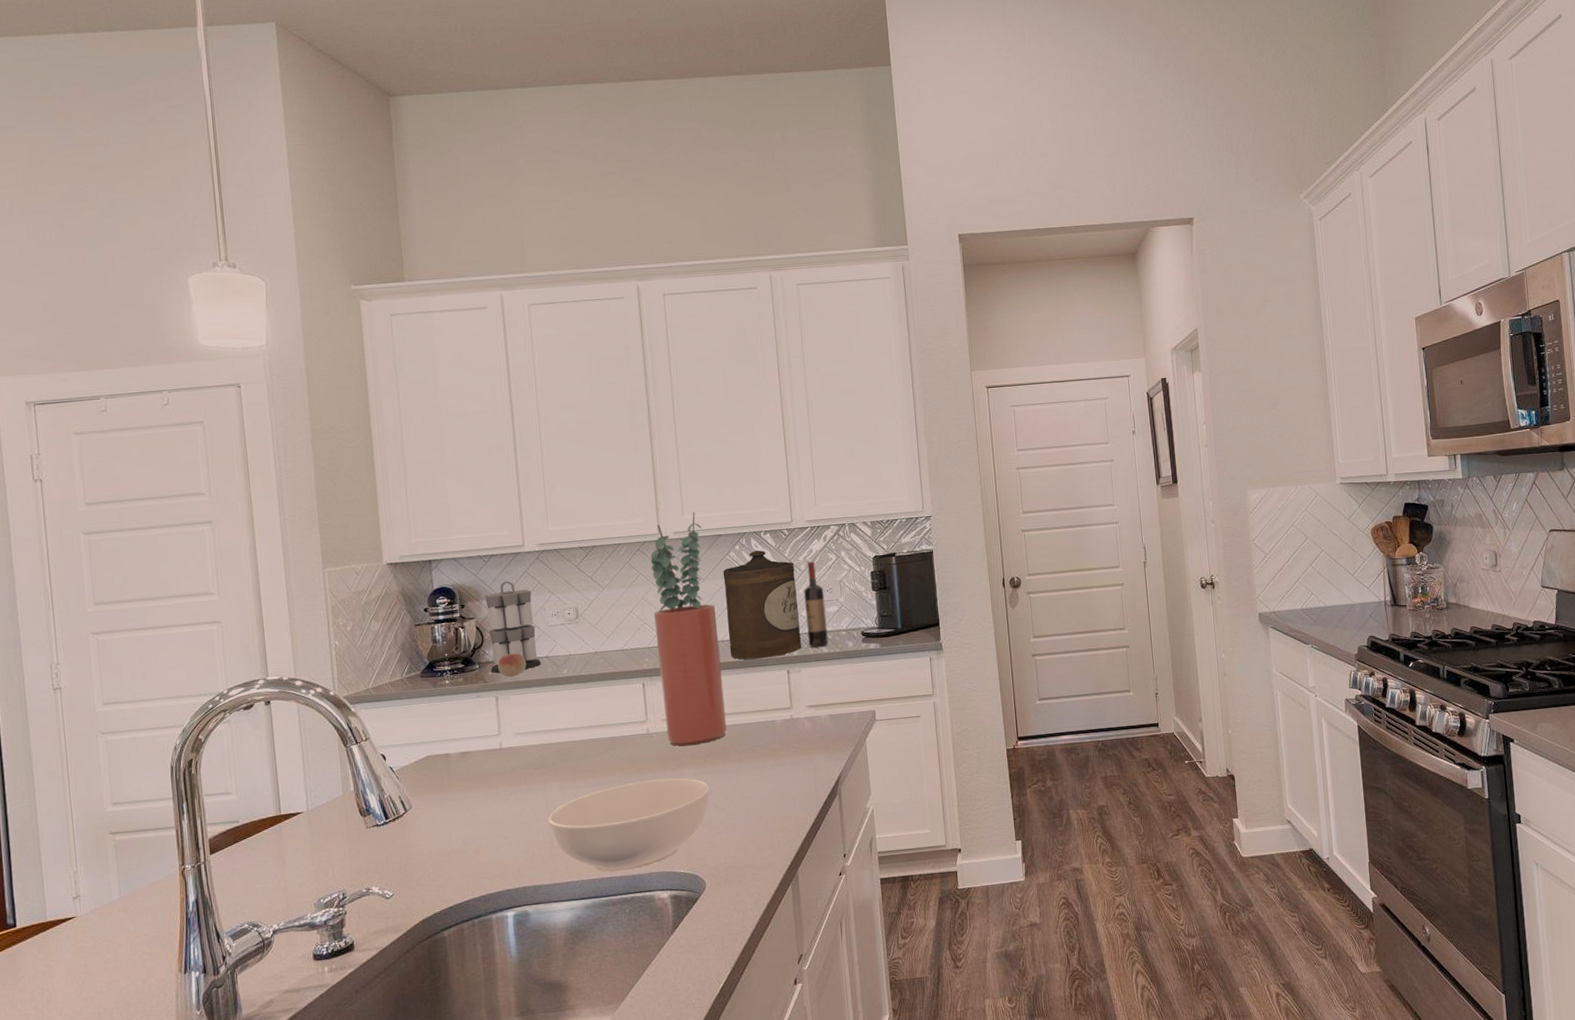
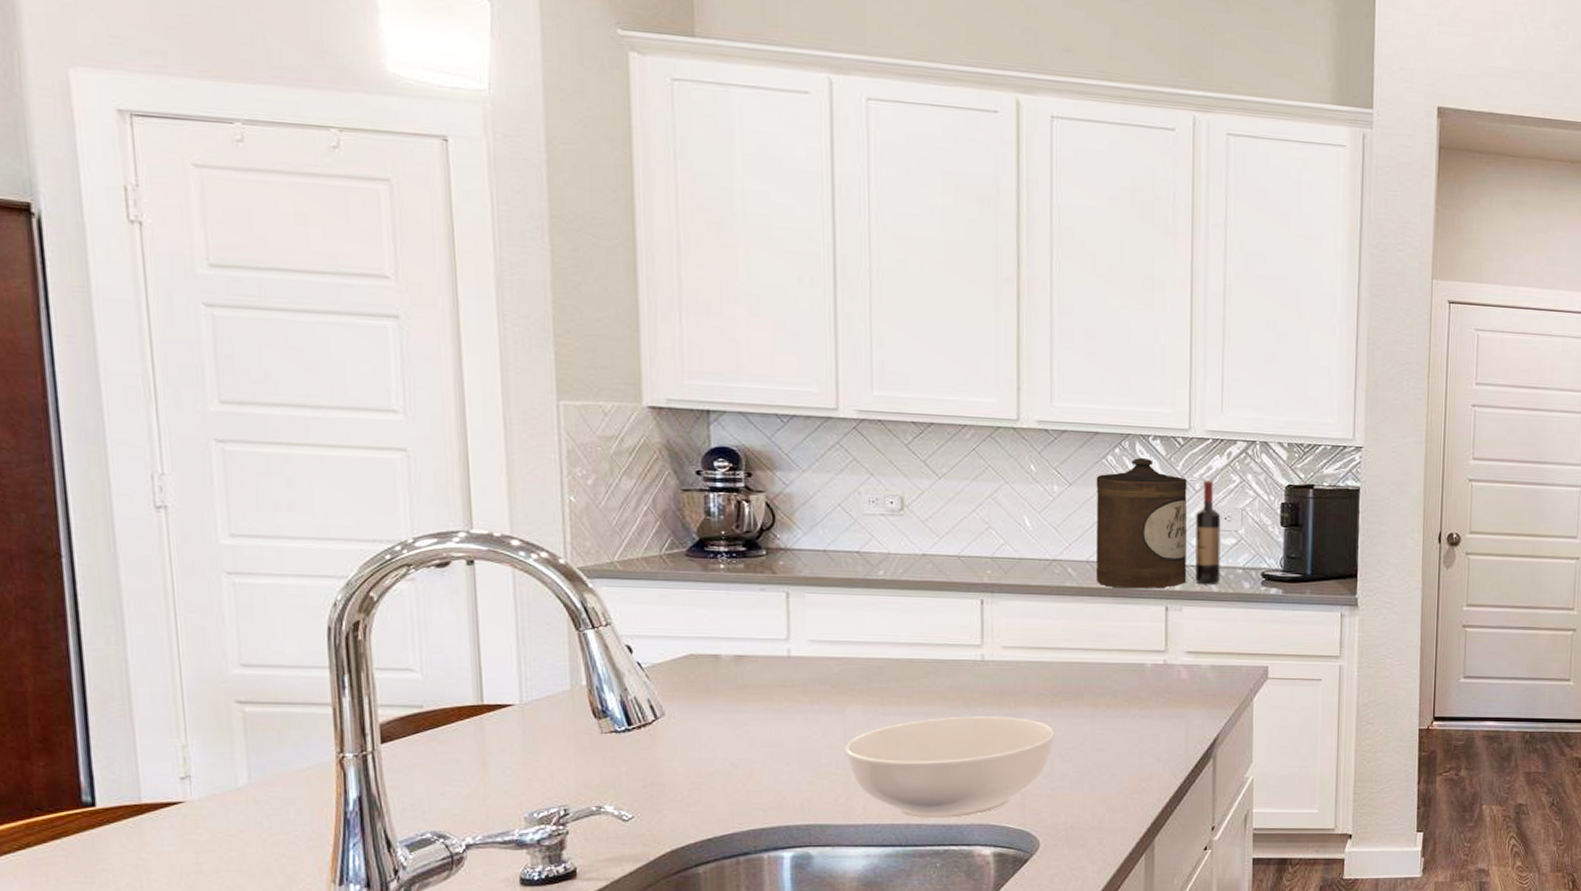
spice rack: present [485,581,542,673] -> none [780,451,851,564]
fruit: present [497,653,526,678] -> none [792,542,830,572]
vase: present [650,511,728,746] -> none [1003,399,1084,680]

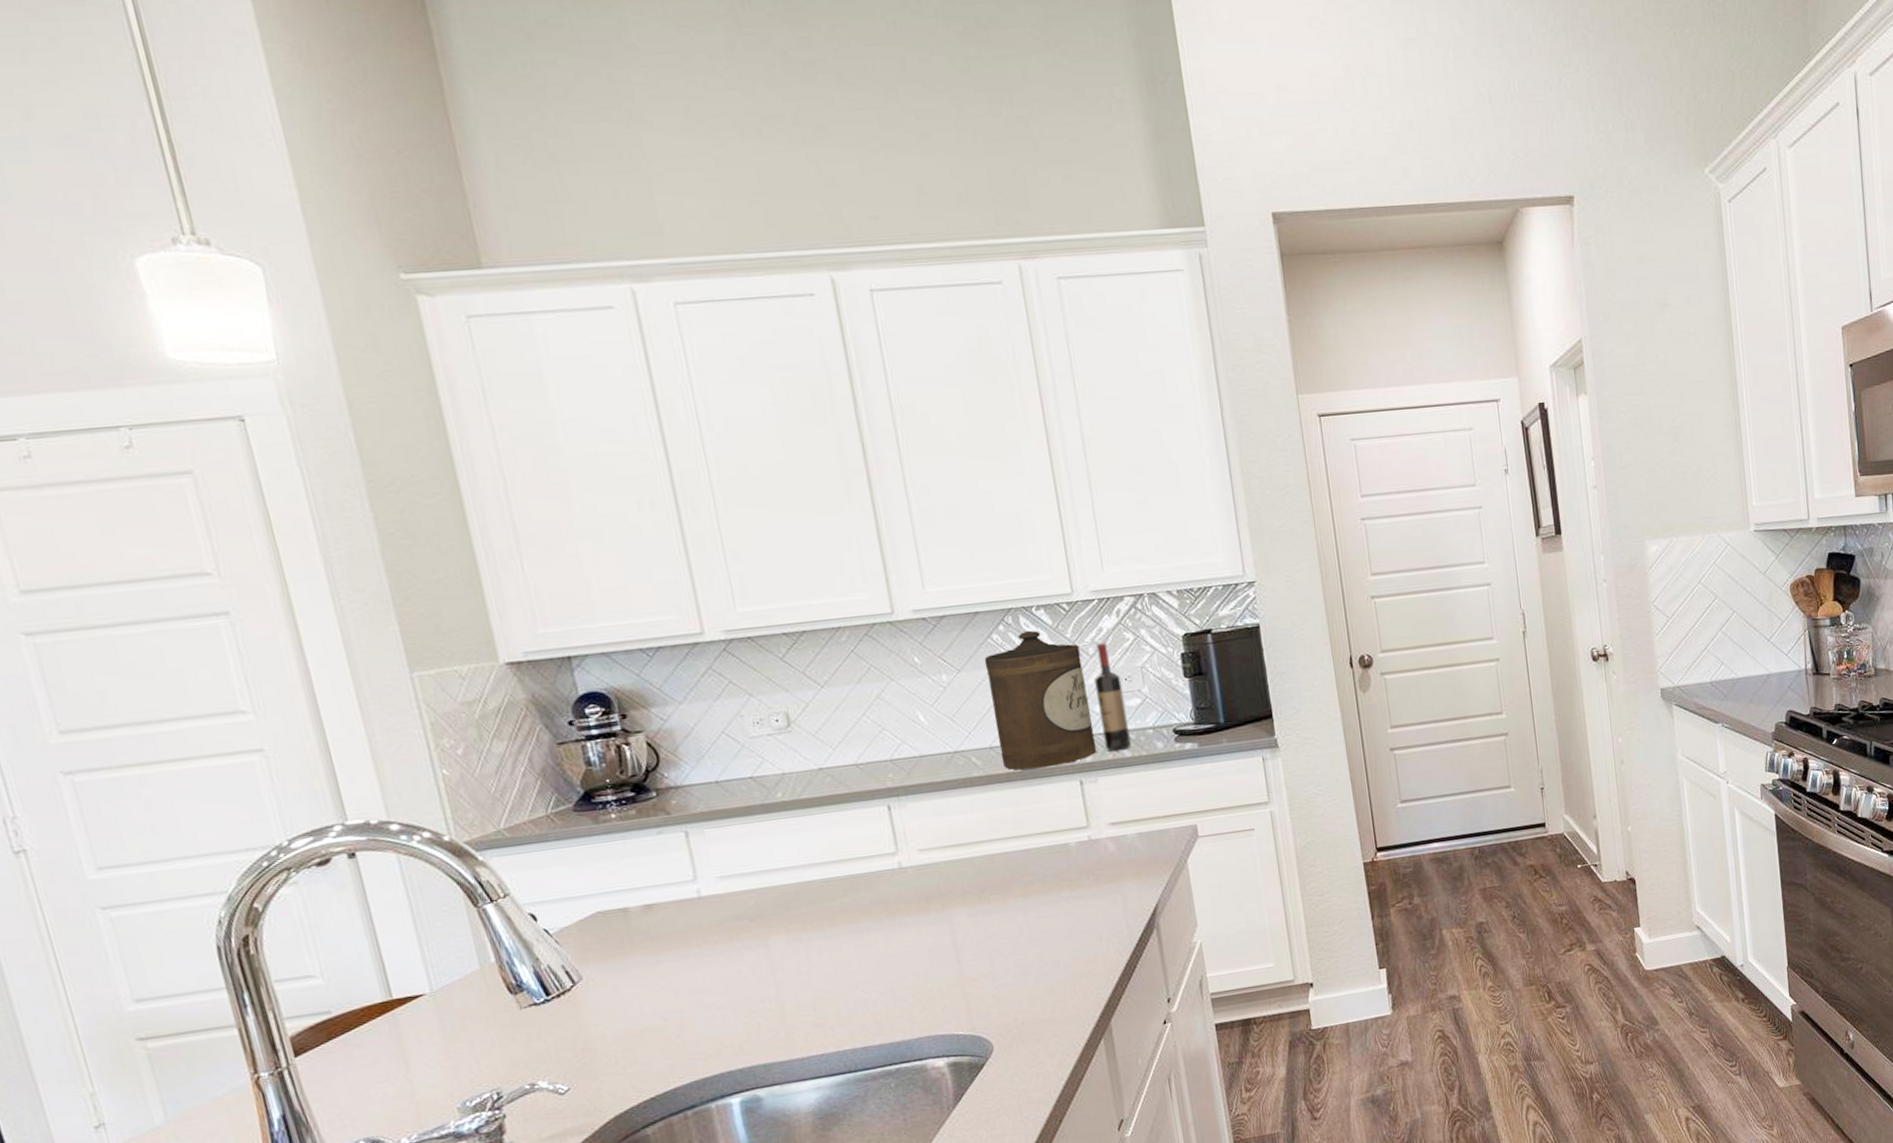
bowl: present [844,716,1056,818] -> none [773,920,990,1041]

